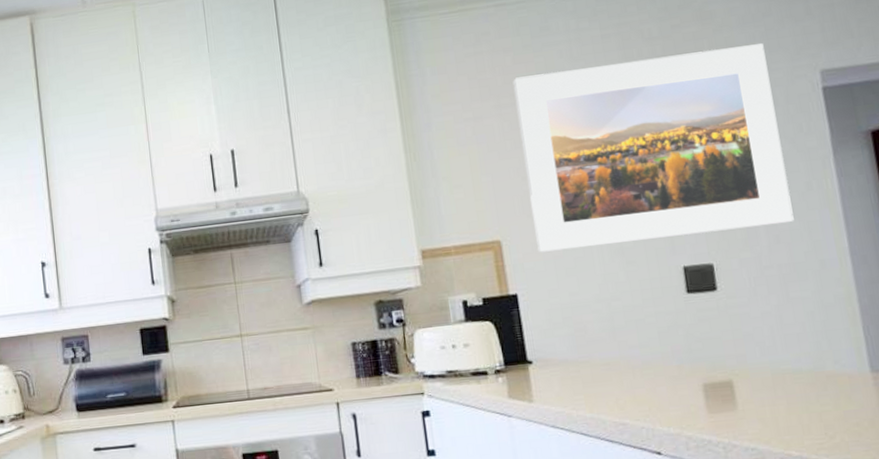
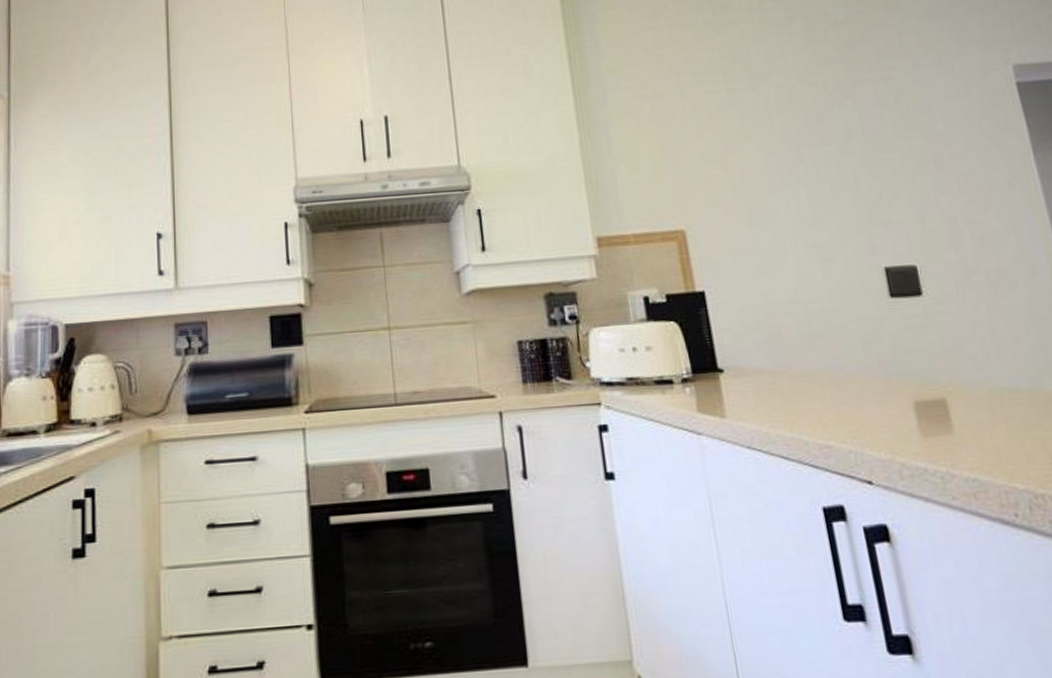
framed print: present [512,43,794,253] -> none [693,34,999,246]

